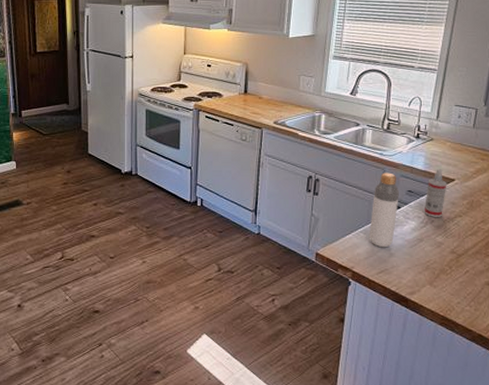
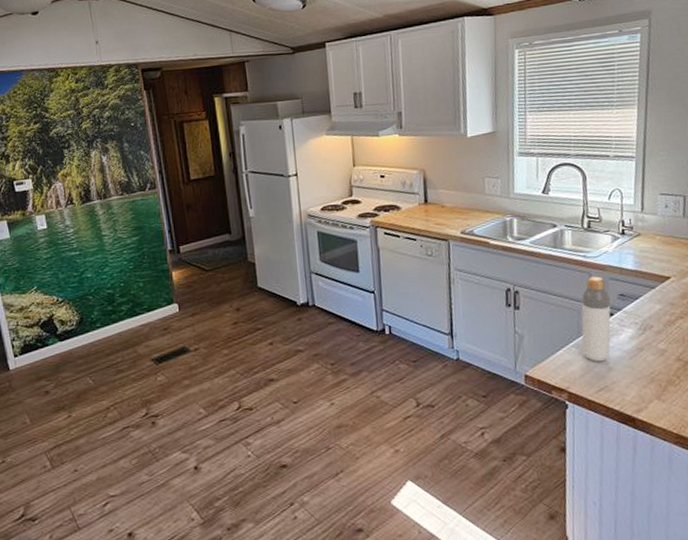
spray bottle: present [424,169,447,217] -> none [640,267,663,322]

